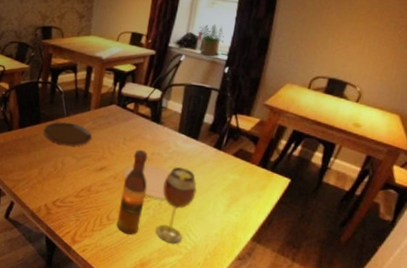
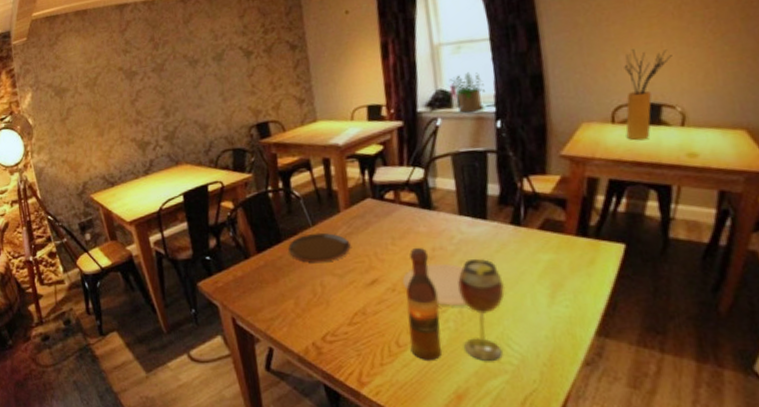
vase: none [315,36,366,107] -> present [624,49,672,141]

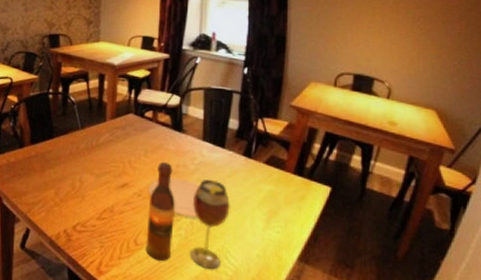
plate: present [288,232,351,262] -> none [58,135,110,161]
potted plant: present [449,72,485,113] -> none [211,24,239,57]
vase: present [624,49,672,141] -> none [344,30,387,105]

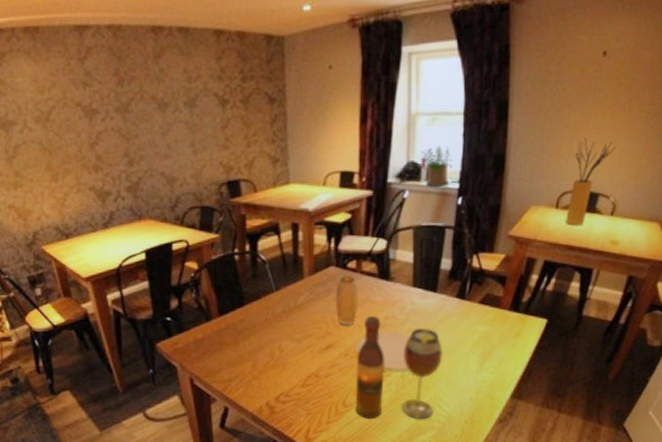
vase: none [132,123,154,168] -> present [336,276,359,326]
potted plant: none [211,24,239,57] -> present [420,146,452,187]
vase: none [344,30,387,105] -> present [565,138,616,226]

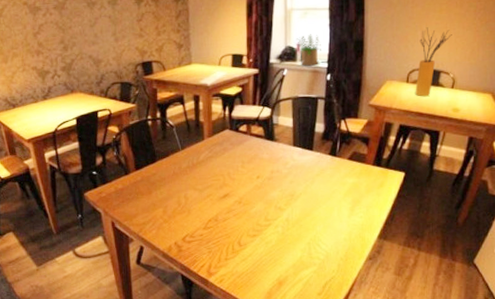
vase: present [336,276,359,326] -> none [230,137,249,178]
wine bottle: present [355,315,384,420] -> none [248,170,272,257]
plate: present [355,331,410,370] -> none [247,183,293,215]
wineglass: present [402,327,444,420] -> none [288,180,321,257]

